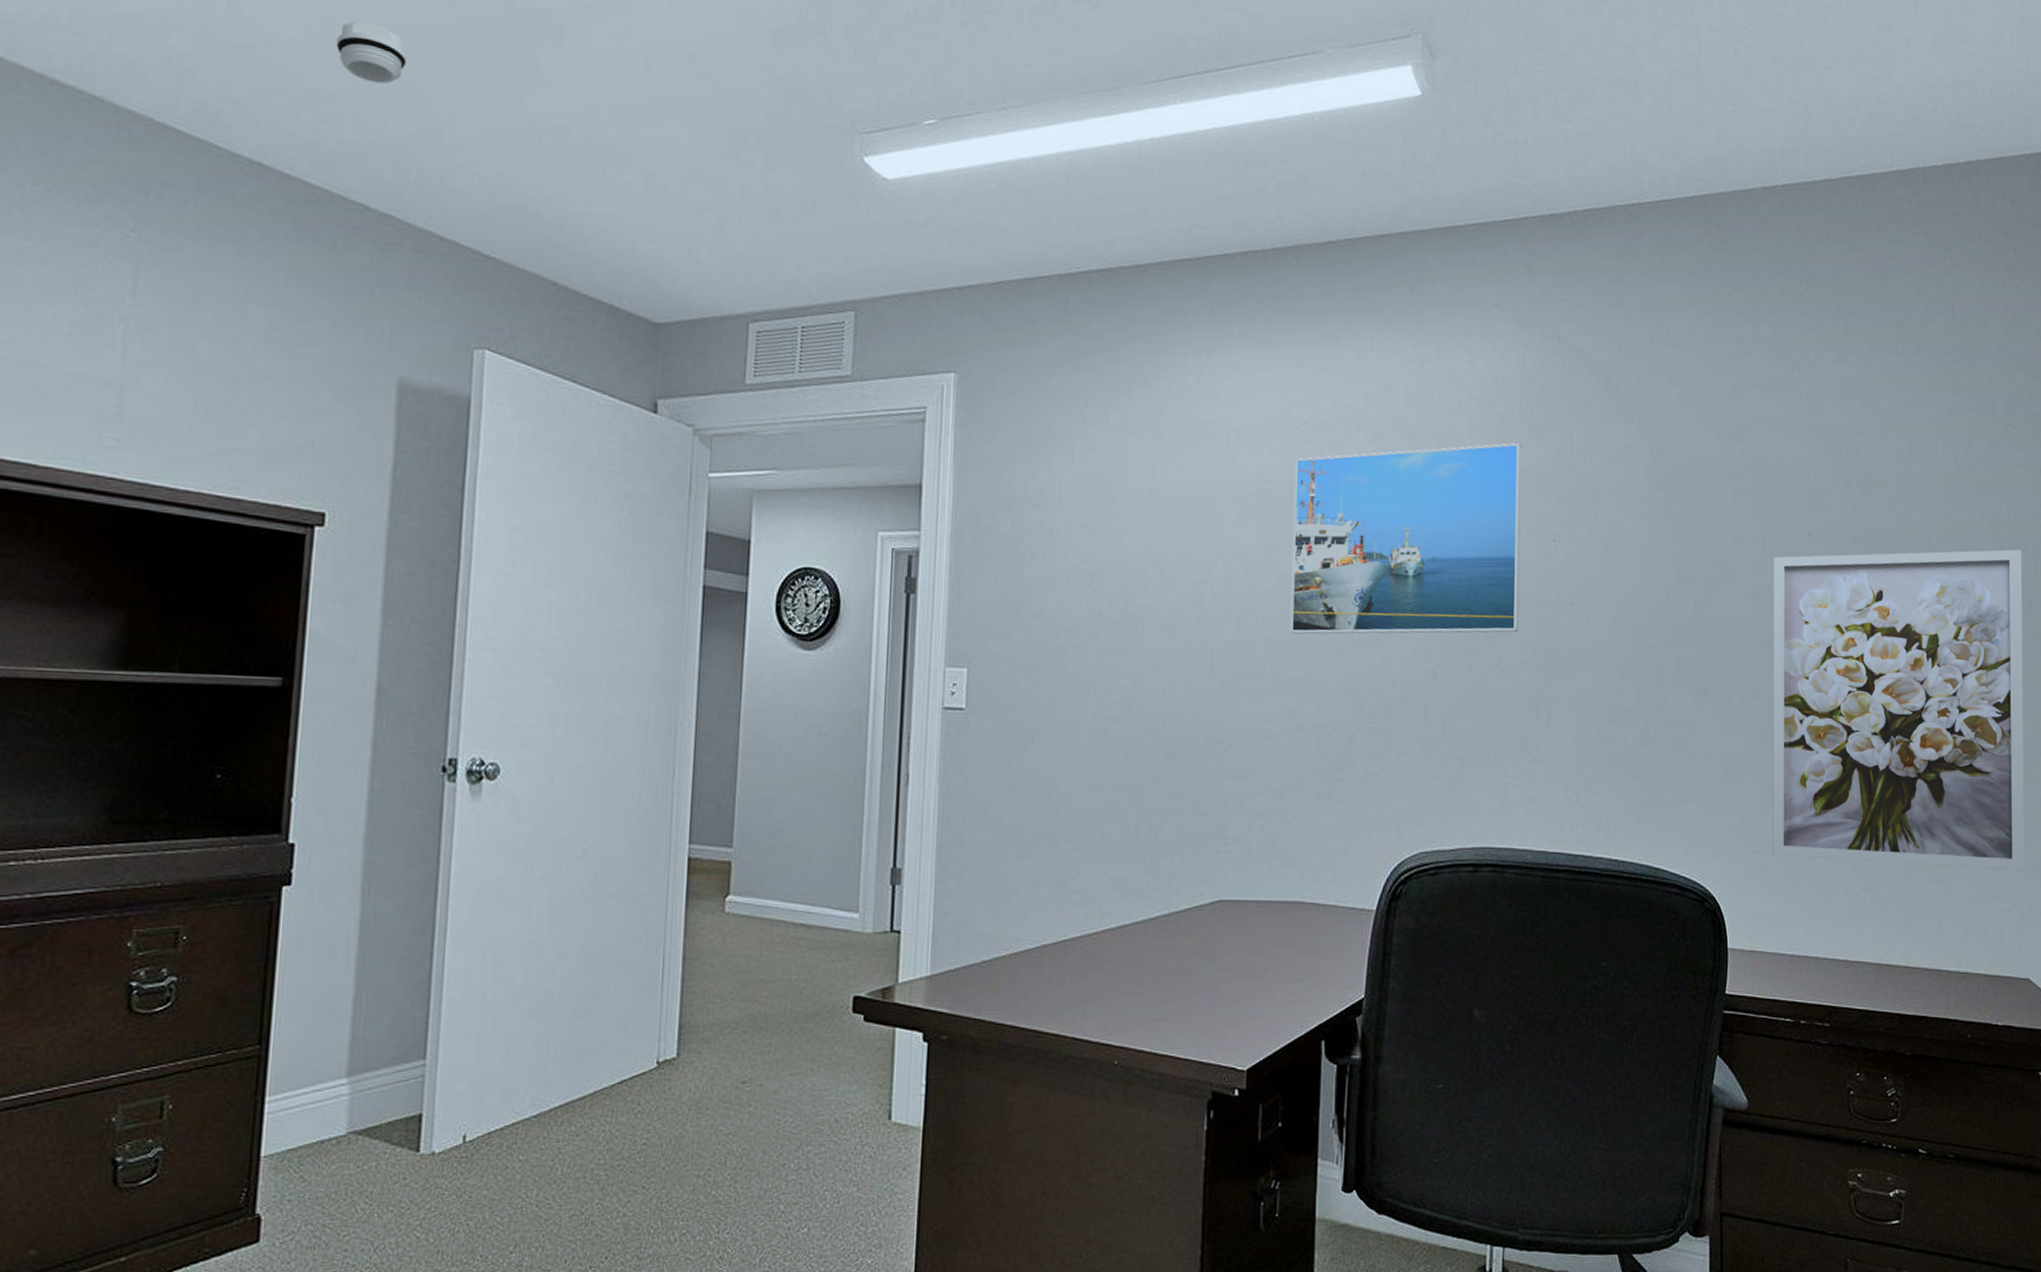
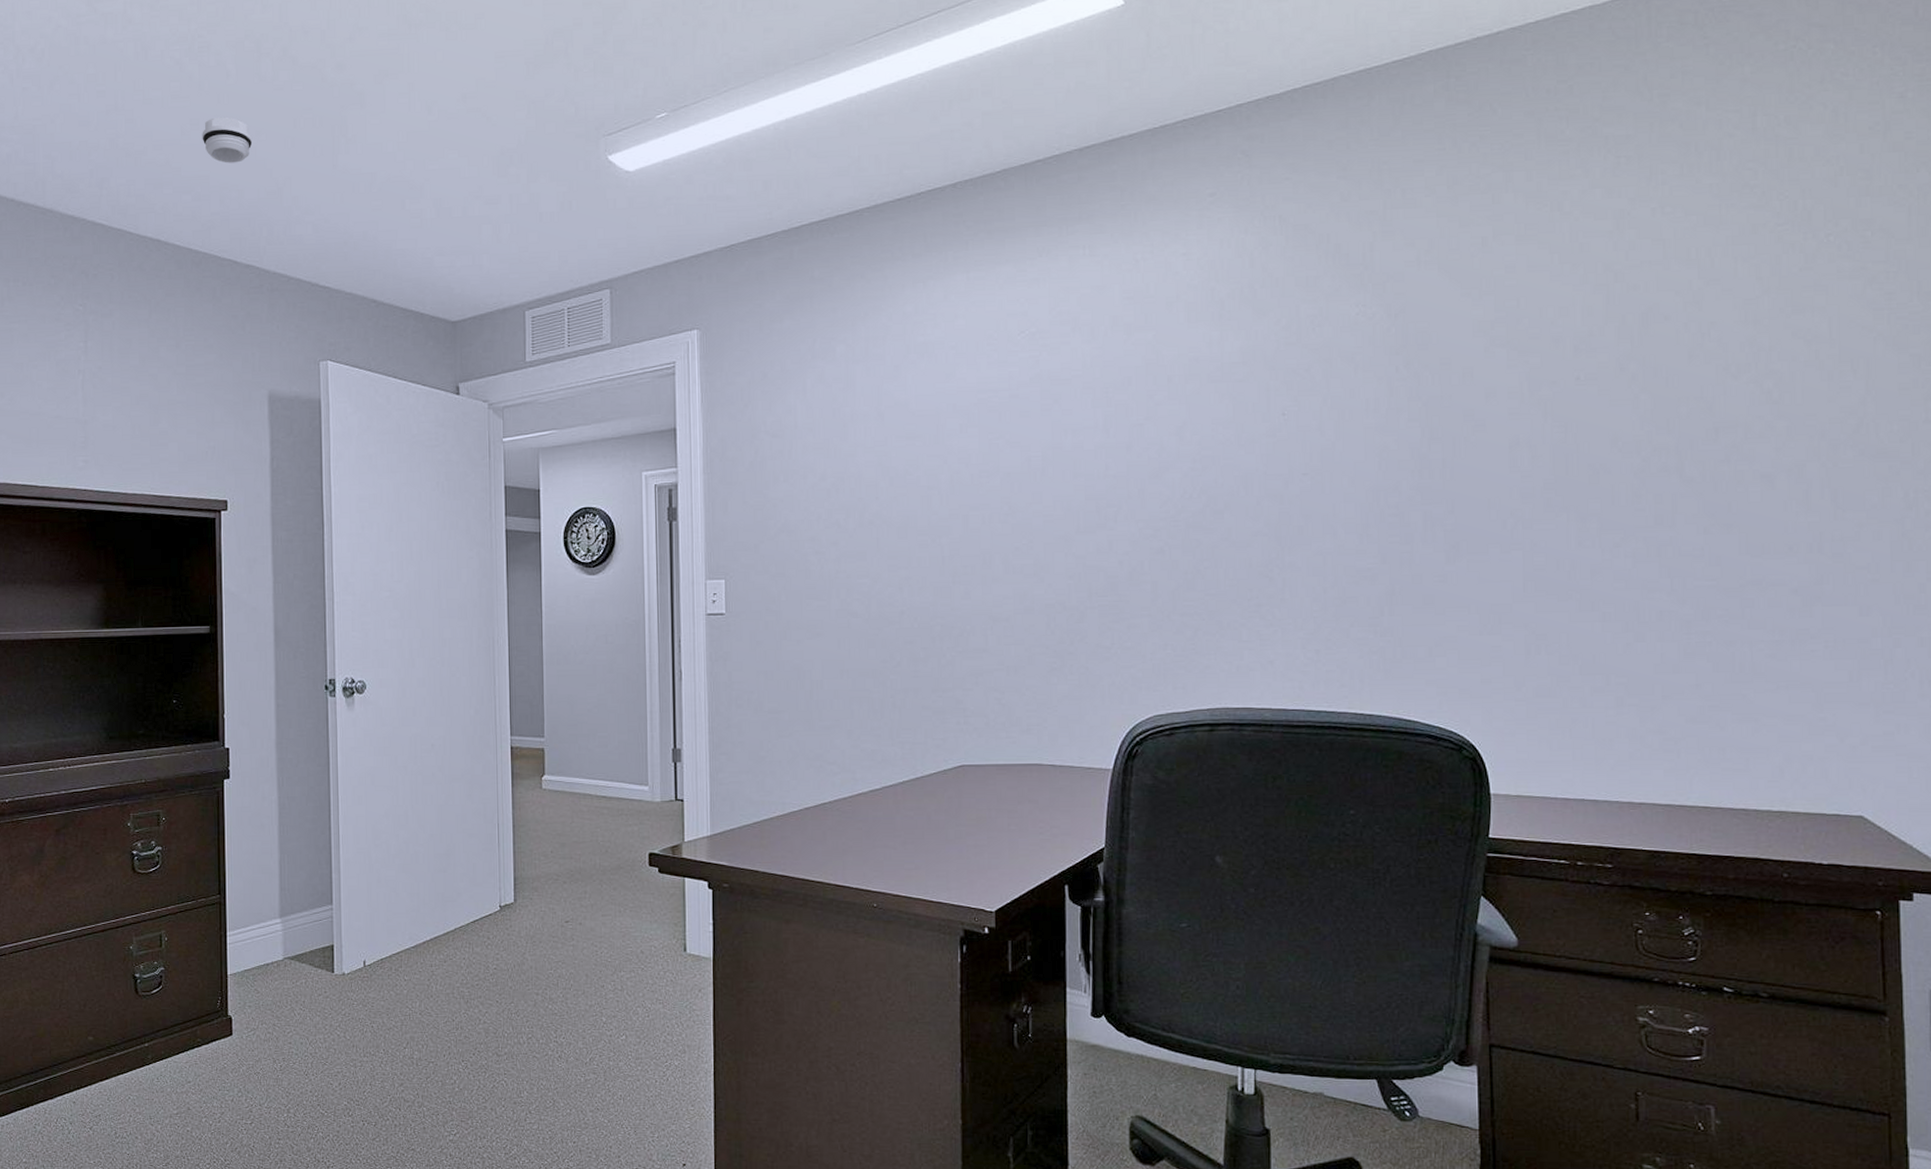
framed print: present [1291,443,1521,634] -> none [1013,325,1248,526]
wall art: present [1772,549,2025,870] -> none [1533,367,1856,705]

